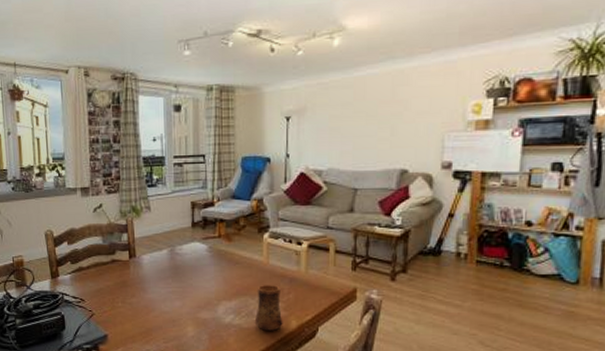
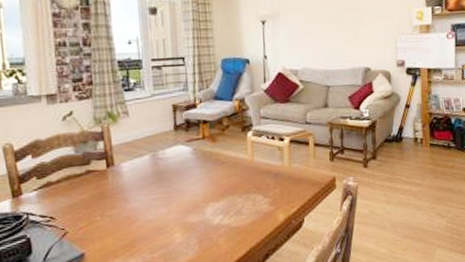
cup: present [254,285,283,331] -> none [243,181,271,228]

